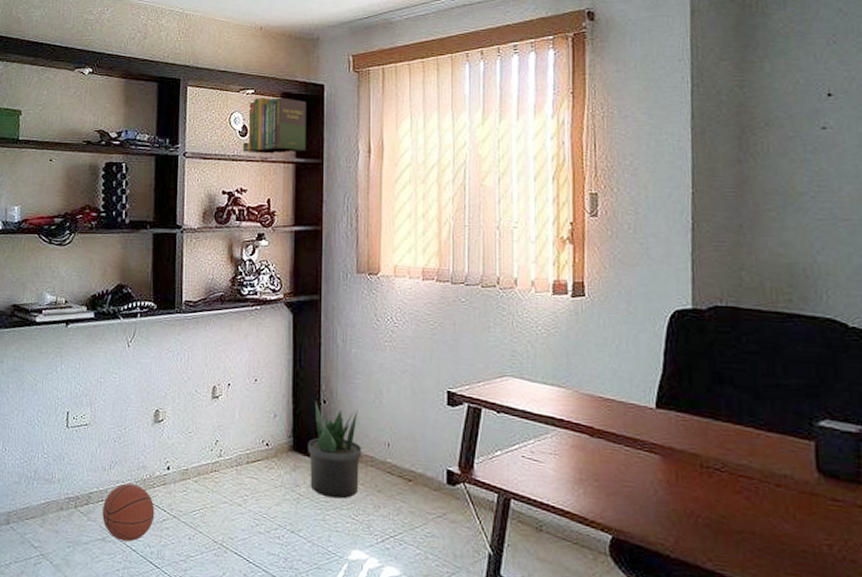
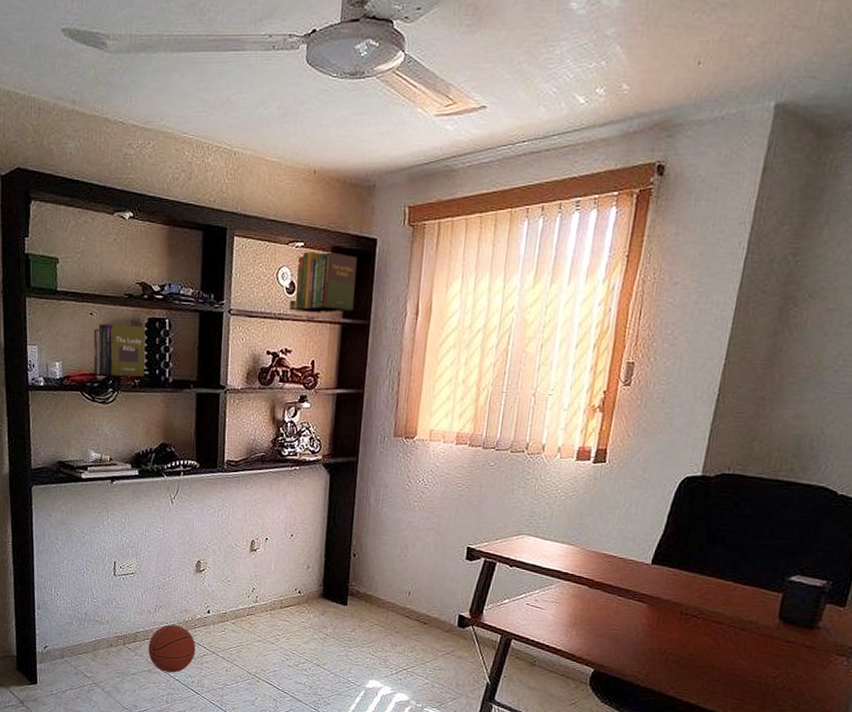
books: none [51,169,103,219] -> present [93,324,146,377]
planter: present [308,400,362,499] -> none [336,554,385,639]

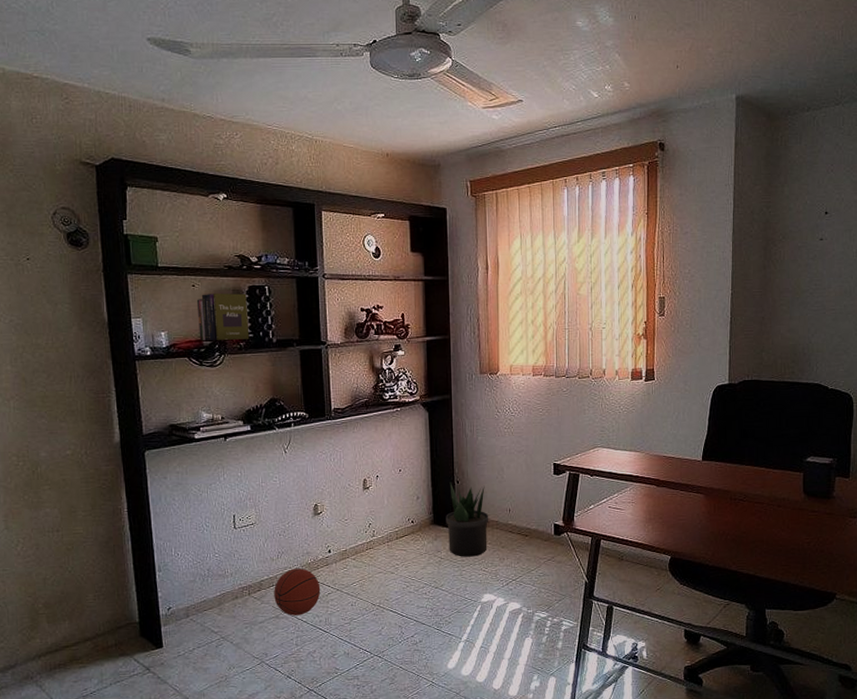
books: present [289,251,358,313] -> none [376,221,433,273]
planter: none [336,554,385,639] -> present [446,482,489,557]

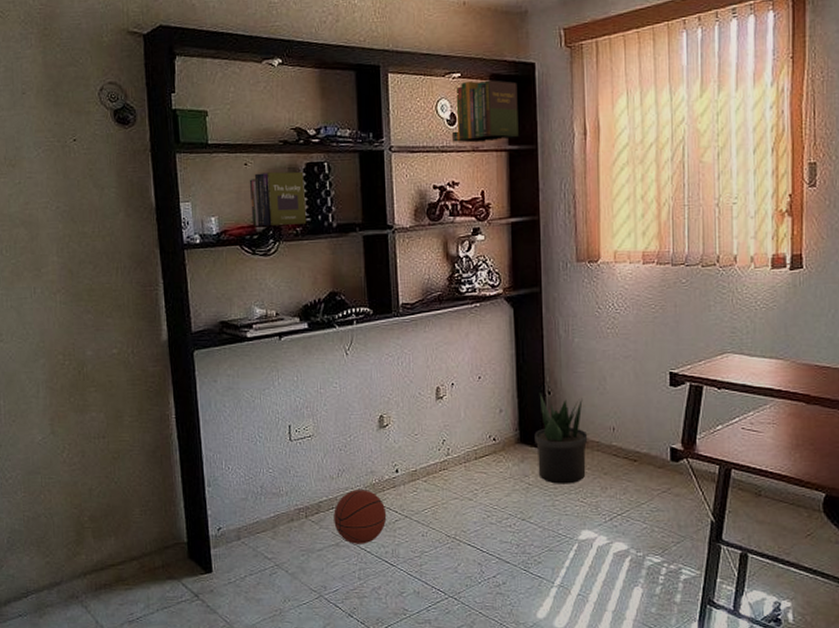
books: none [376,221,433,273] -> present [451,80,519,143]

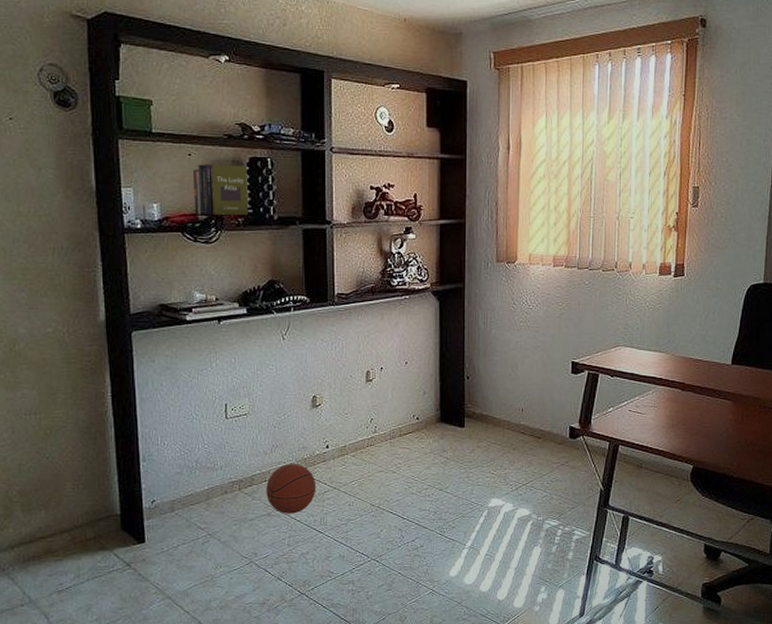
books: present [451,80,519,143] -> none [389,92,450,150]
planter: present [534,392,588,484] -> none [453,377,500,458]

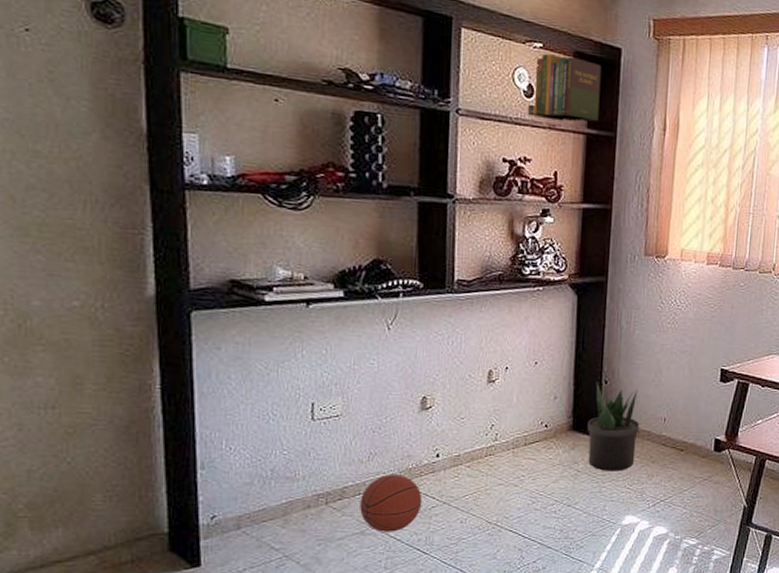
books: present [192,164,249,216] -> none [279,113,351,180]
books: none [389,92,450,150] -> present [527,53,602,122]
planter: none [453,377,500,458] -> present [587,381,640,472]

